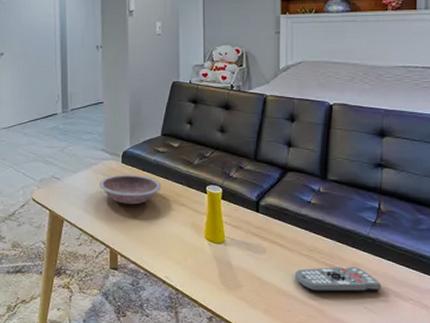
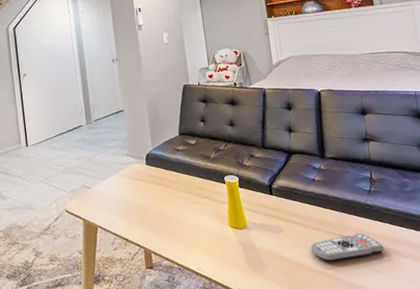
bowl: present [99,174,162,204] -> none [127,174,185,204]

